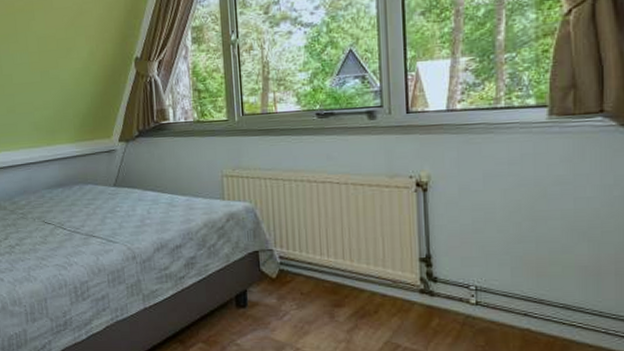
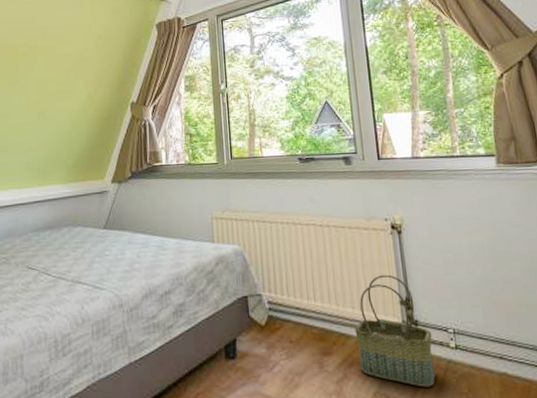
basket: none [368,232,451,339] -> present [354,274,435,387]

